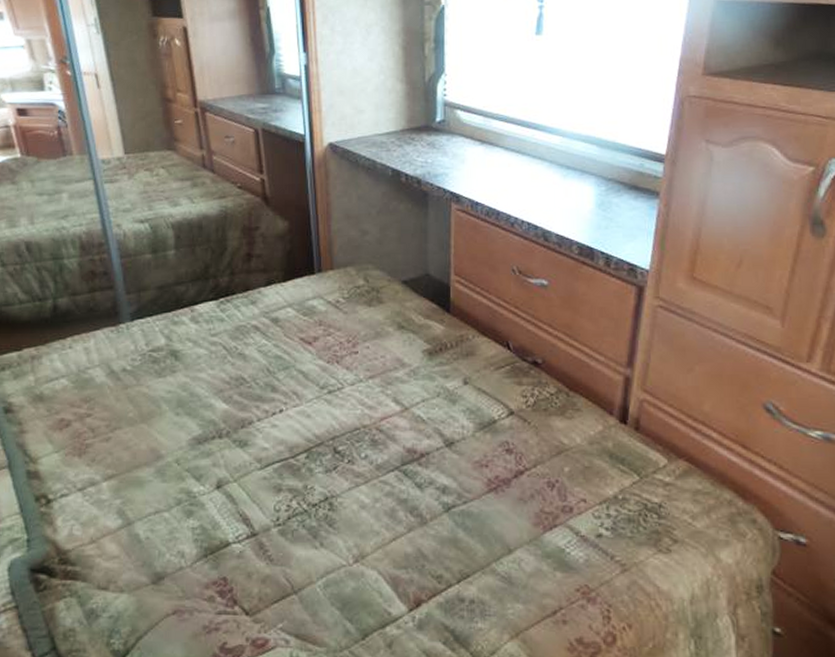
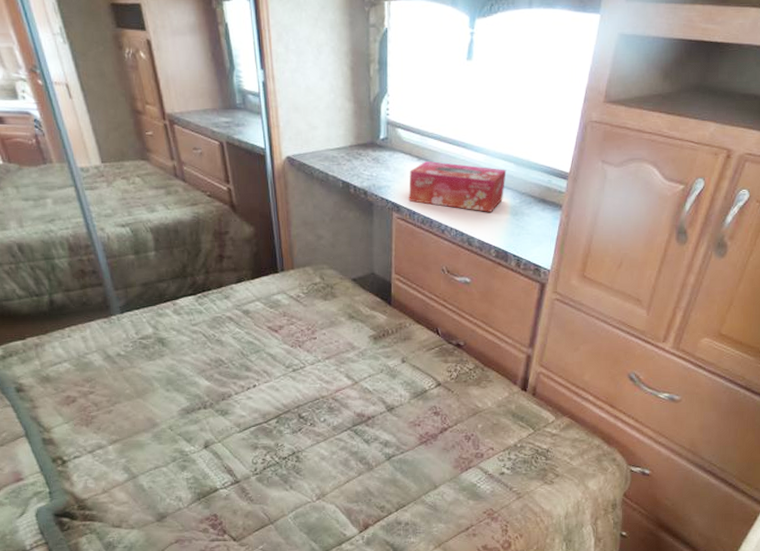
tissue box: none [470,145,588,202] -> present [409,161,507,212]

